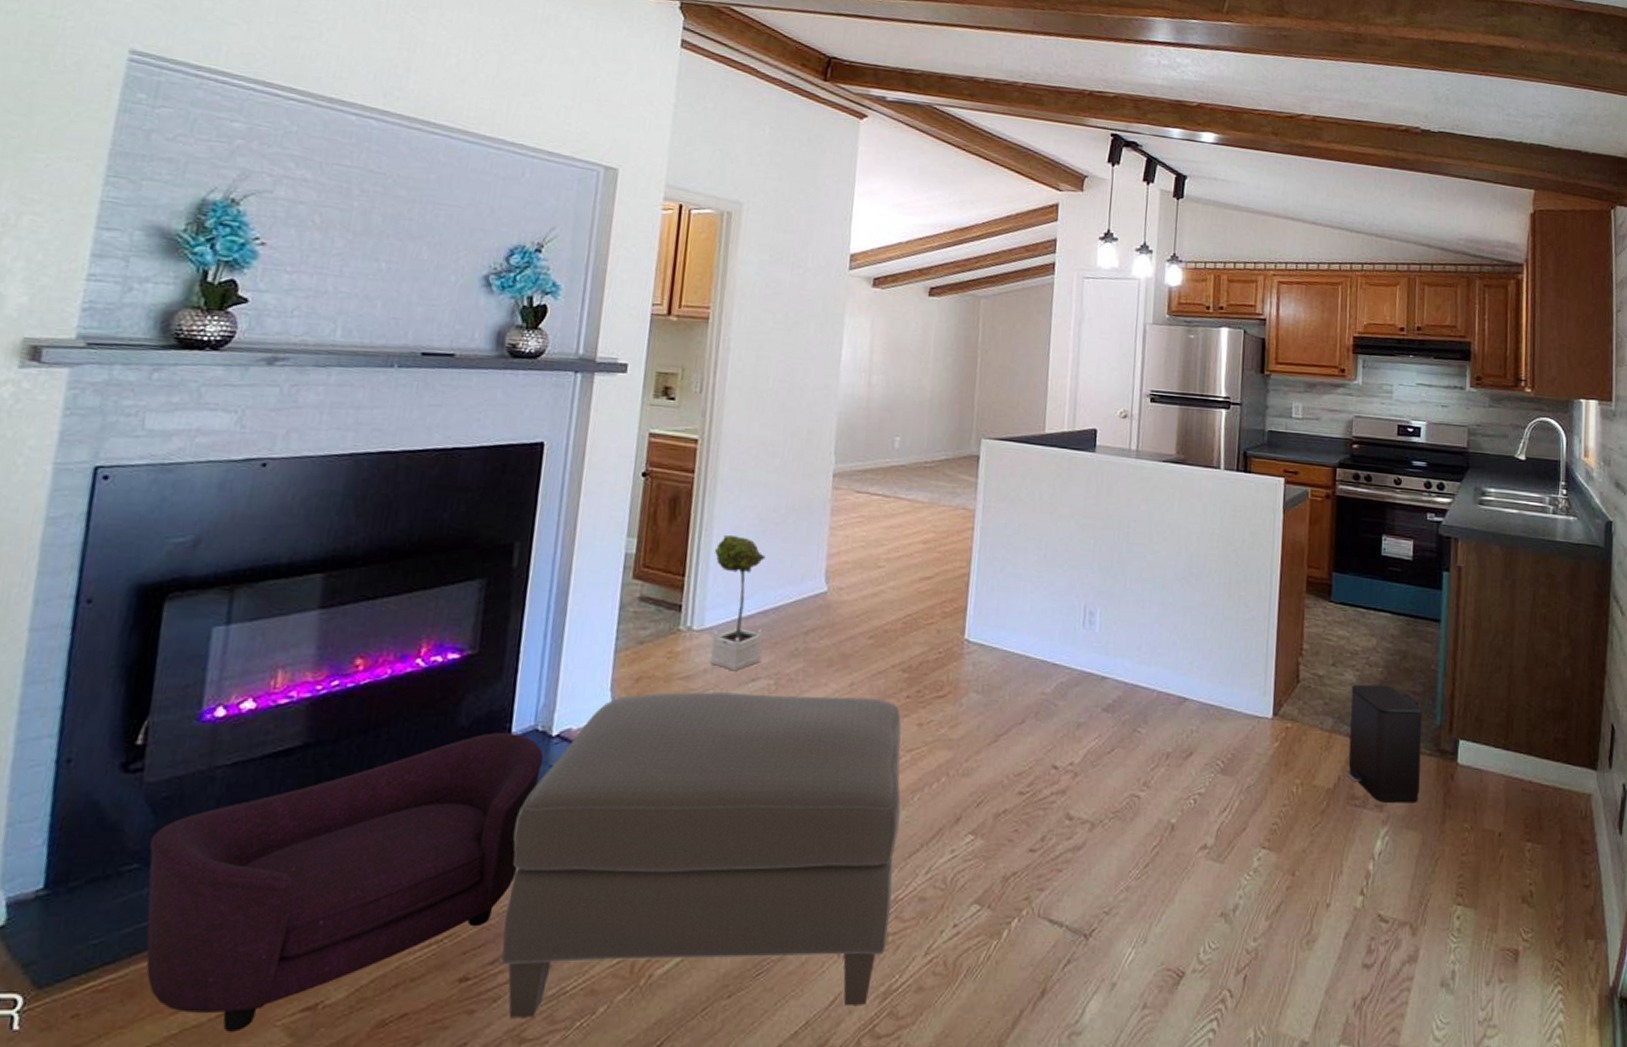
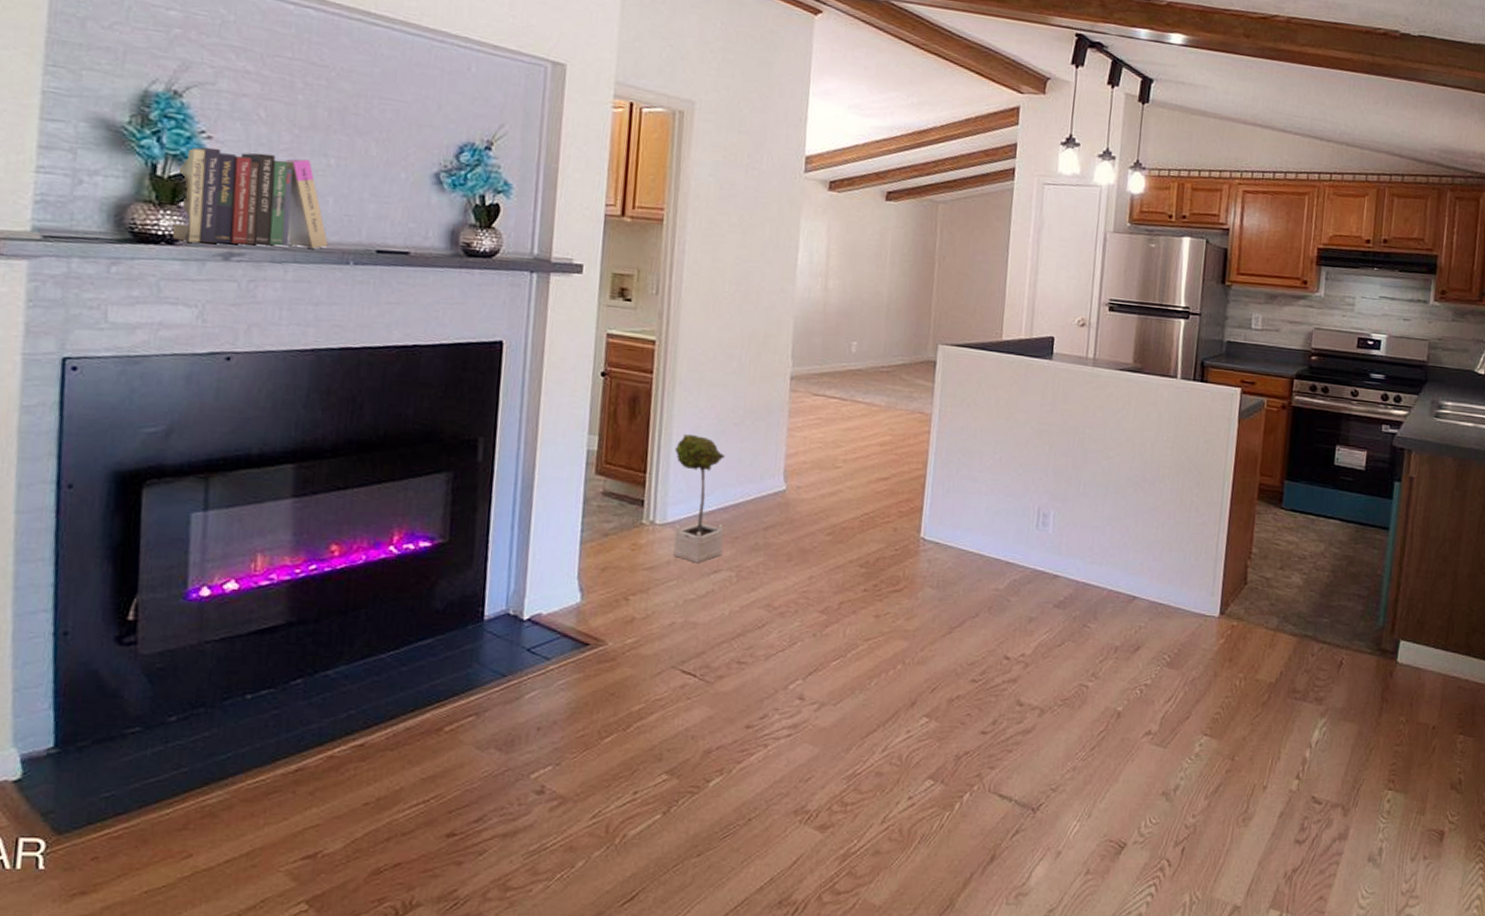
dog bed: present [146,733,544,1032] -> none [149,616,517,875]
books: none [218,253,374,352] -> present [172,147,329,249]
ottoman: present [501,692,902,1018] -> none [485,582,859,870]
pedal bin: present [1346,684,1423,803] -> none [1288,586,1366,697]

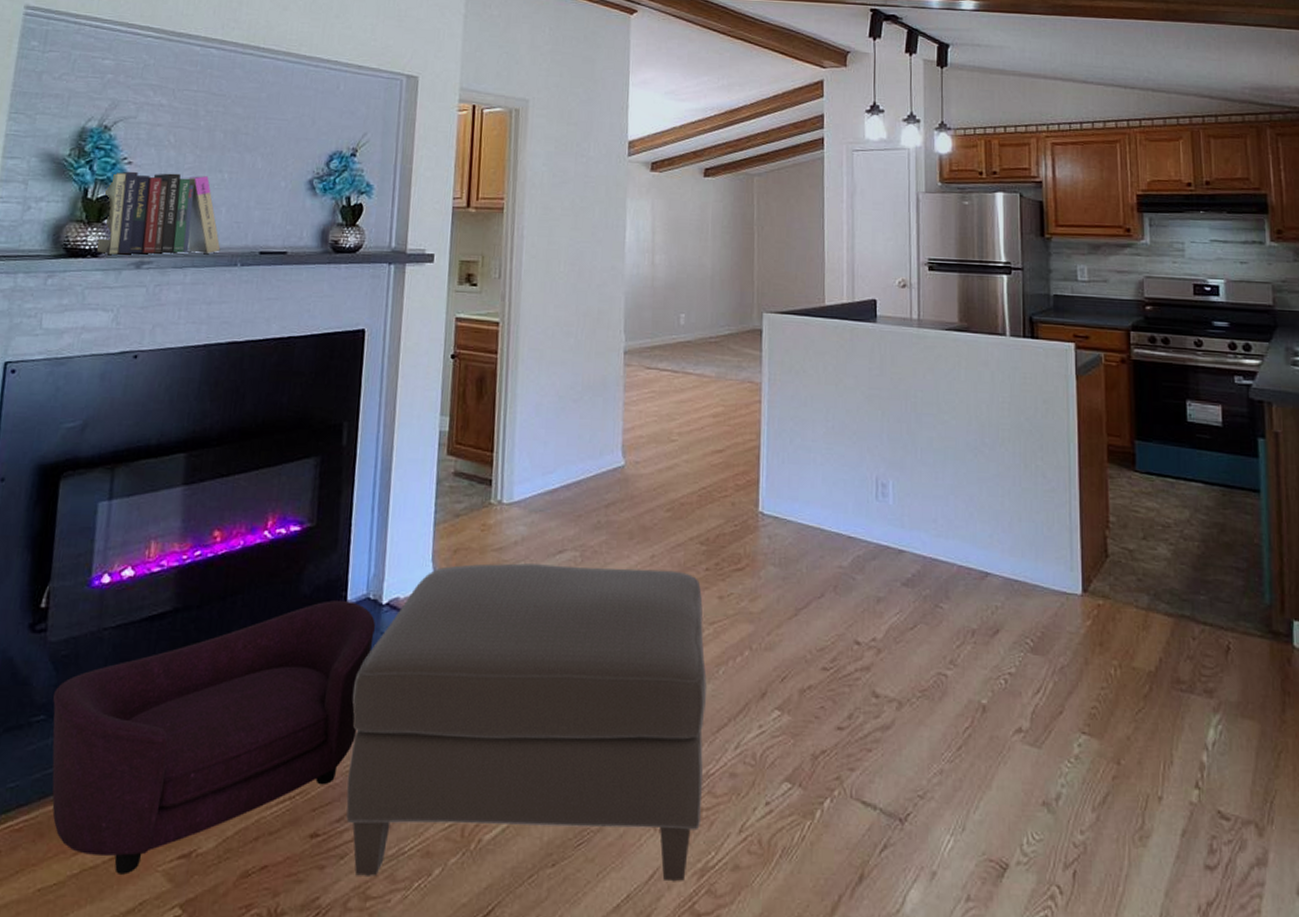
dog bed: none [149,616,517,875] -> present [52,600,376,875]
ottoman: none [485,582,859,870] -> present [346,563,707,882]
potted tree: present [673,433,725,563] -> none [518,411,568,543]

